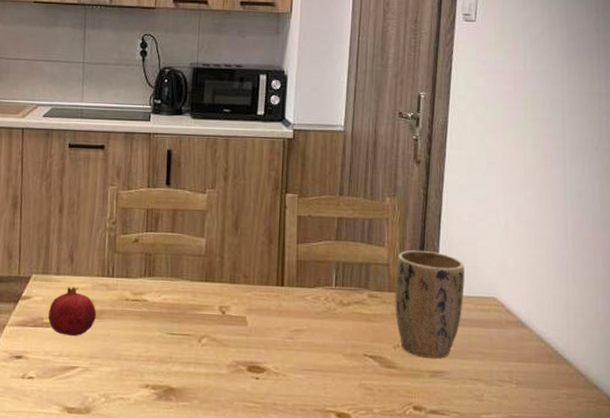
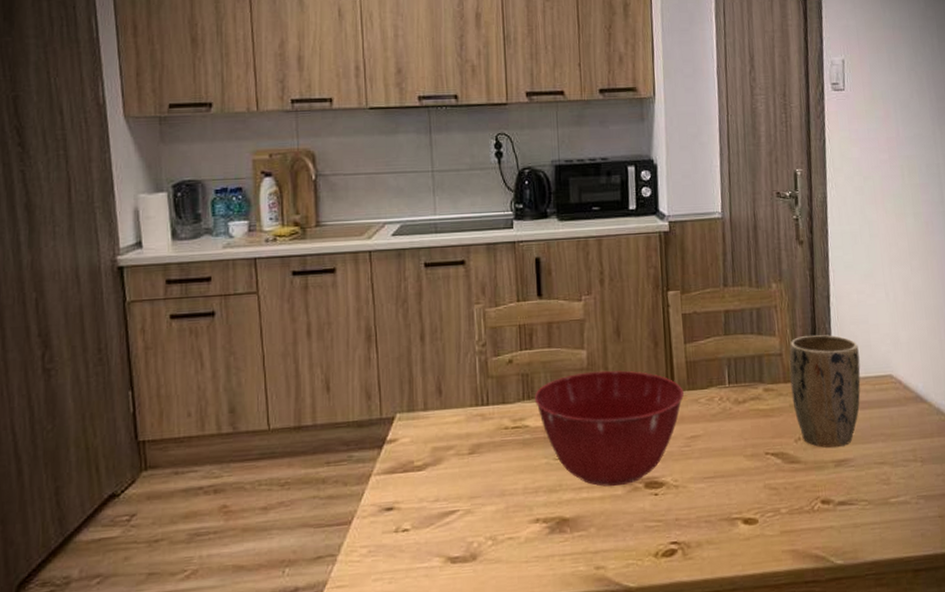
fruit: present [48,287,96,336] -> none [419,422,473,477]
mixing bowl: none [154,258,292,366] -> present [534,370,684,487]

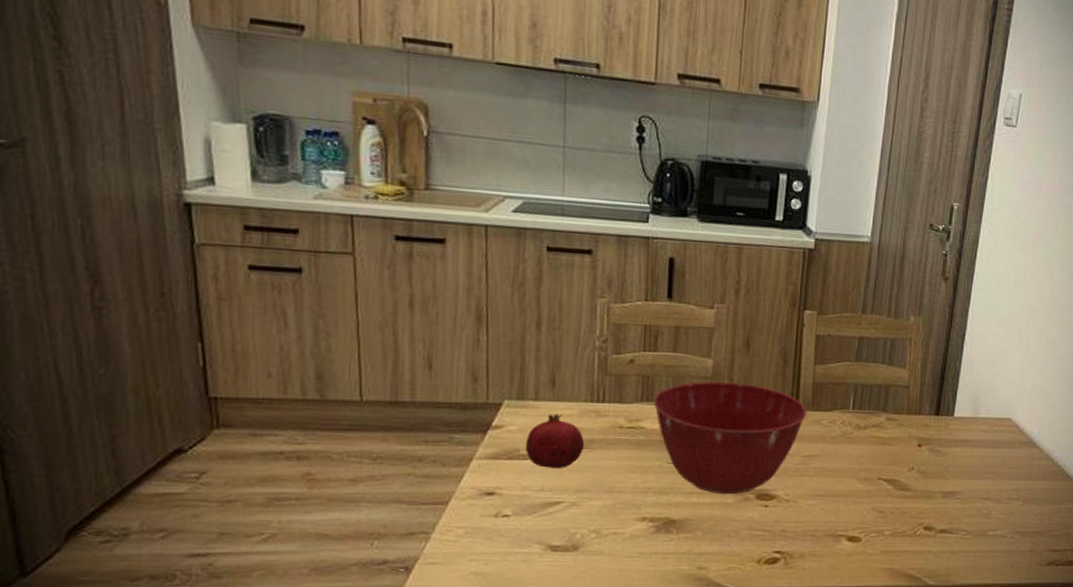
fruit: none [419,422,473,477] -> present [526,414,584,468]
plant pot: present [789,335,861,448] -> none [912,371,984,479]

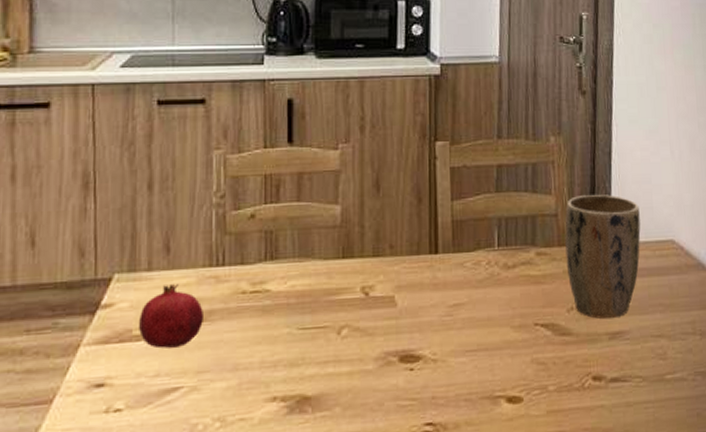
mixing bowl: present [653,381,807,495] -> none [278,228,448,361]
plant pot: none [912,371,984,479] -> present [565,194,641,319]

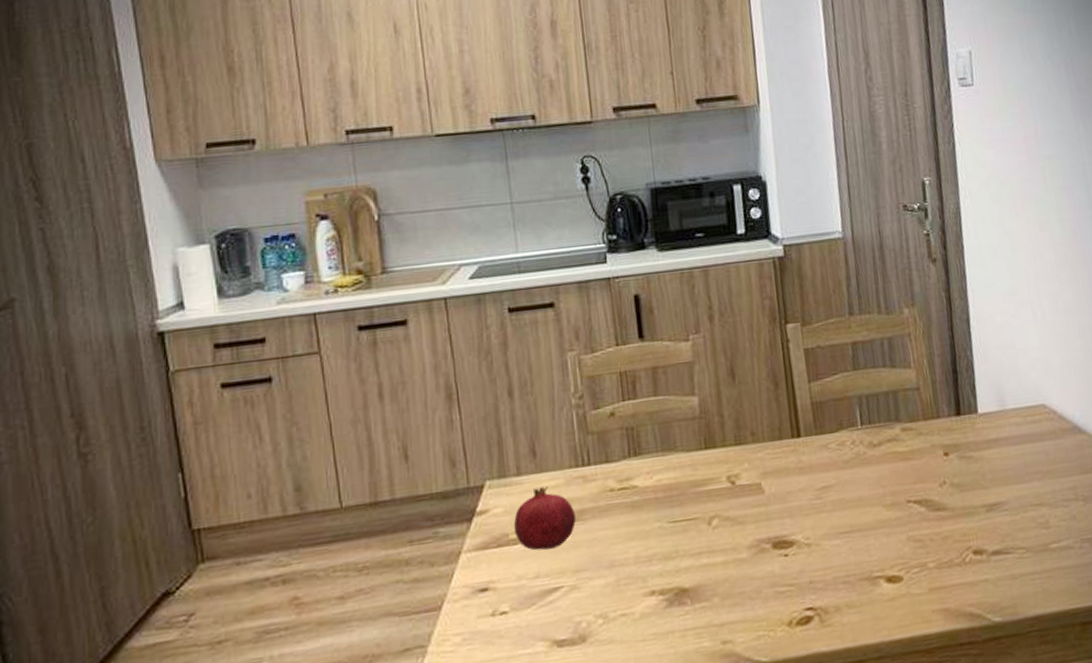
plant pot: present [565,194,641,319] -> none [927,363,1011,491]

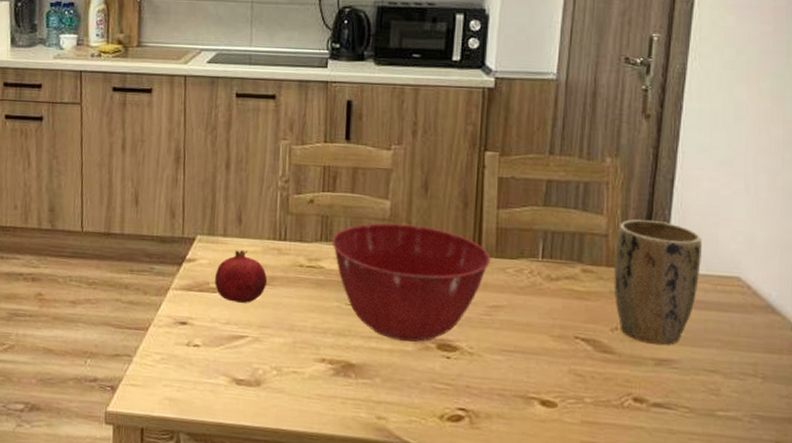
mixing bowl: none [641,417,811,550] -> present [331,223,490,342]
plant pot: none [927,363,1011,491] -> present [614,219,702,345]

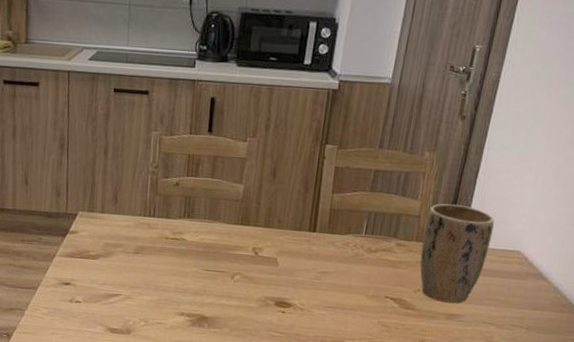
fruit: present [215,250,267,303] -> none [94,224,138,268]
mixing bowl: present [331,223,490,342] -> none [193,203,323,300]

